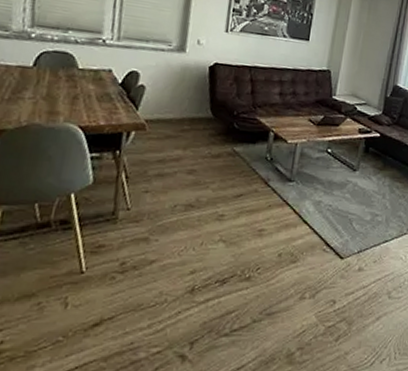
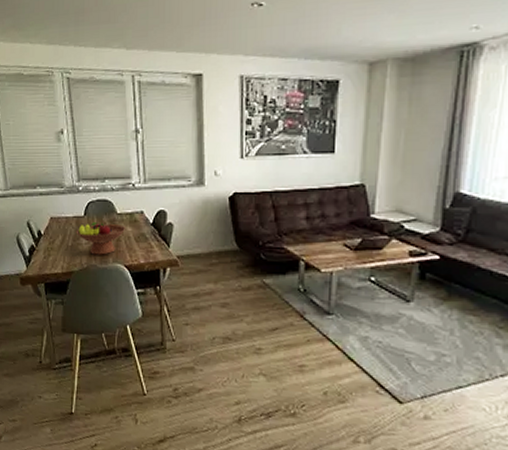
fruit bowl: none [17,74,88,113] -> present [76,221,126,255]

